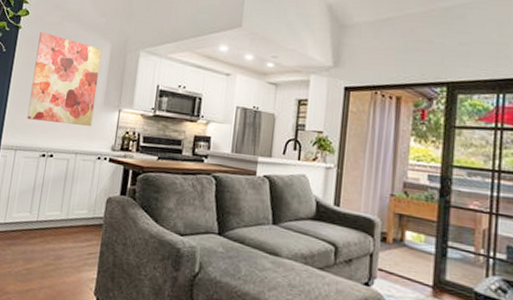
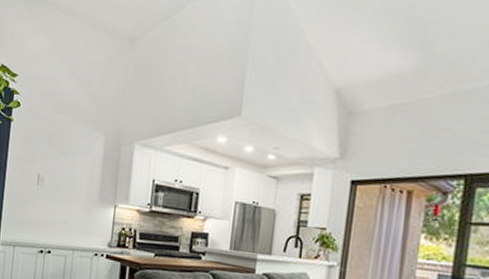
wall art: present [27,32,103,127] -> none [23,125,96,223]

